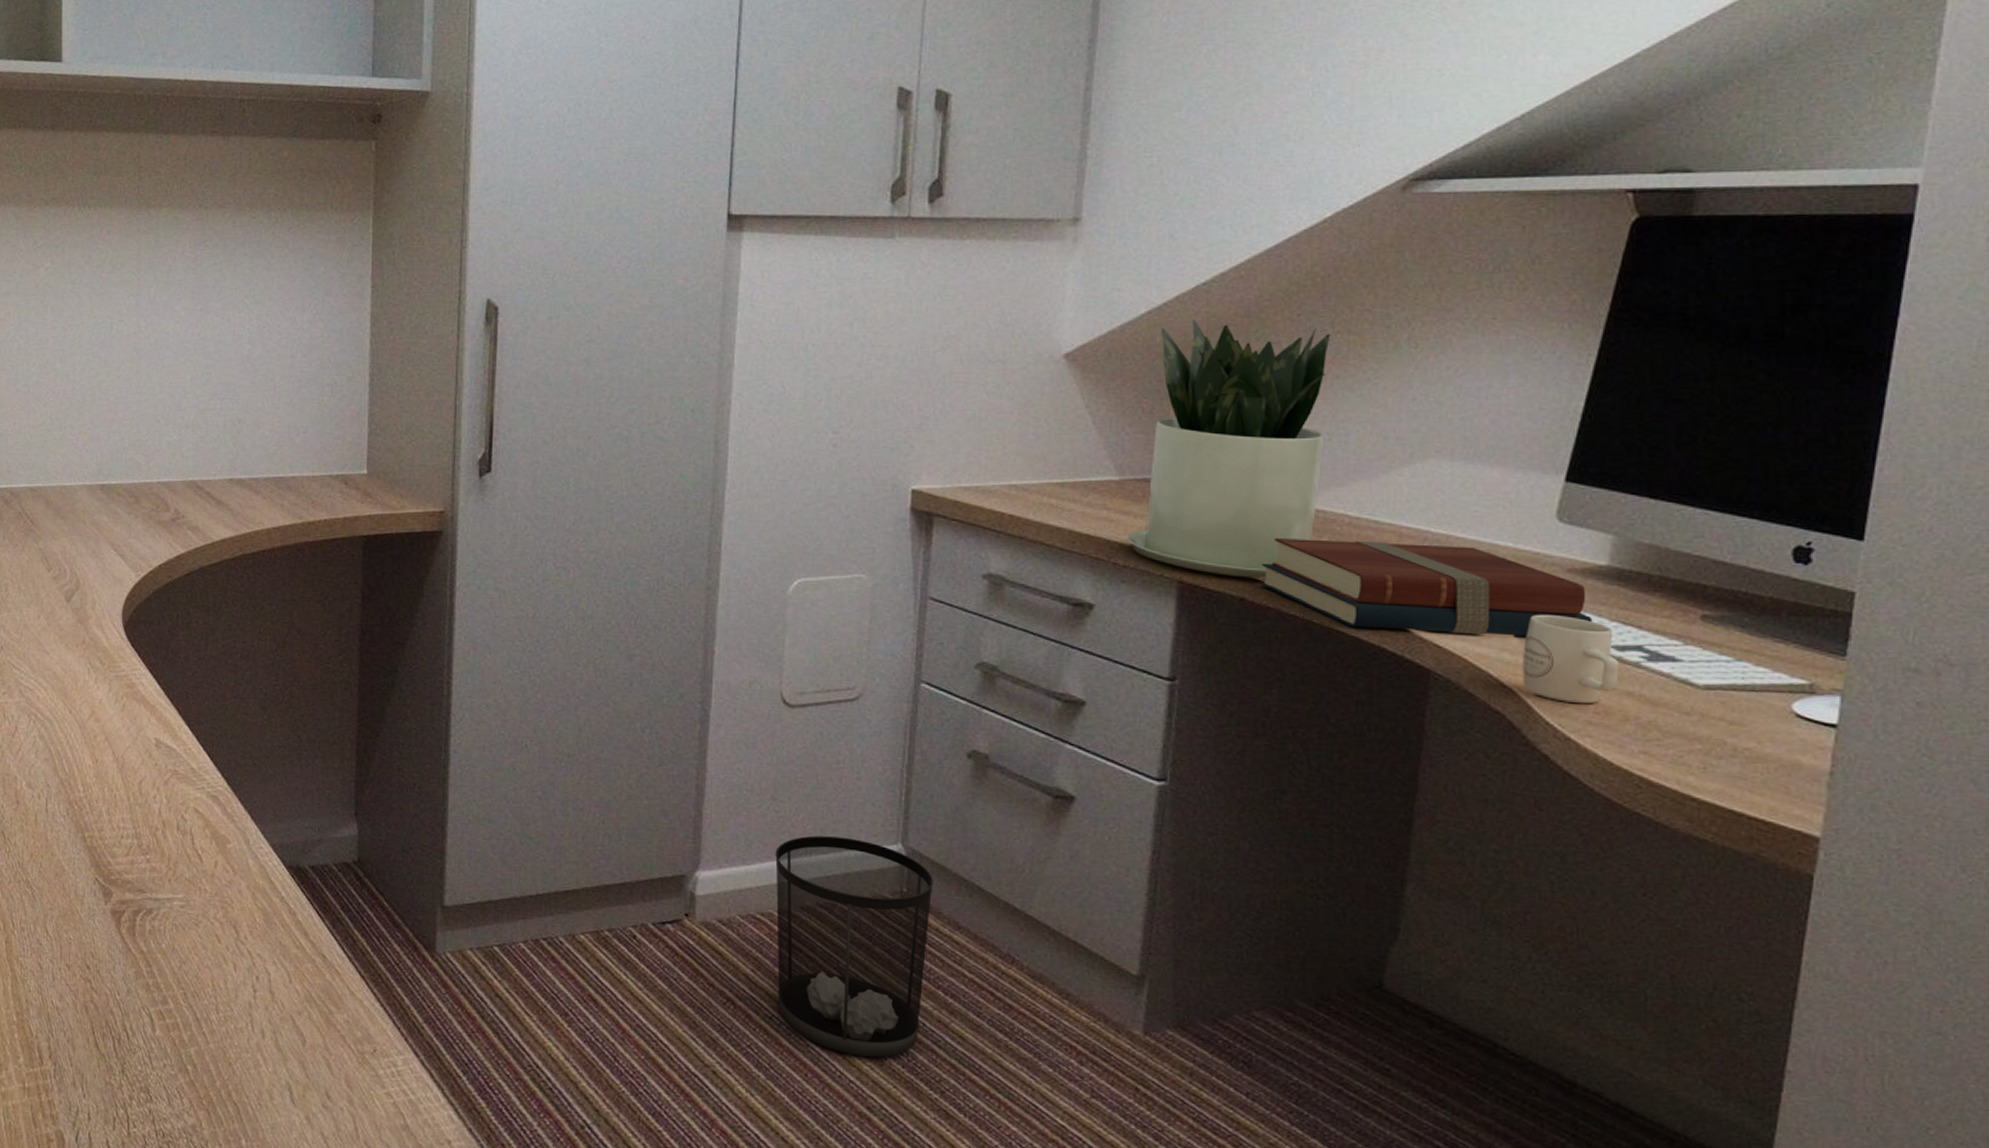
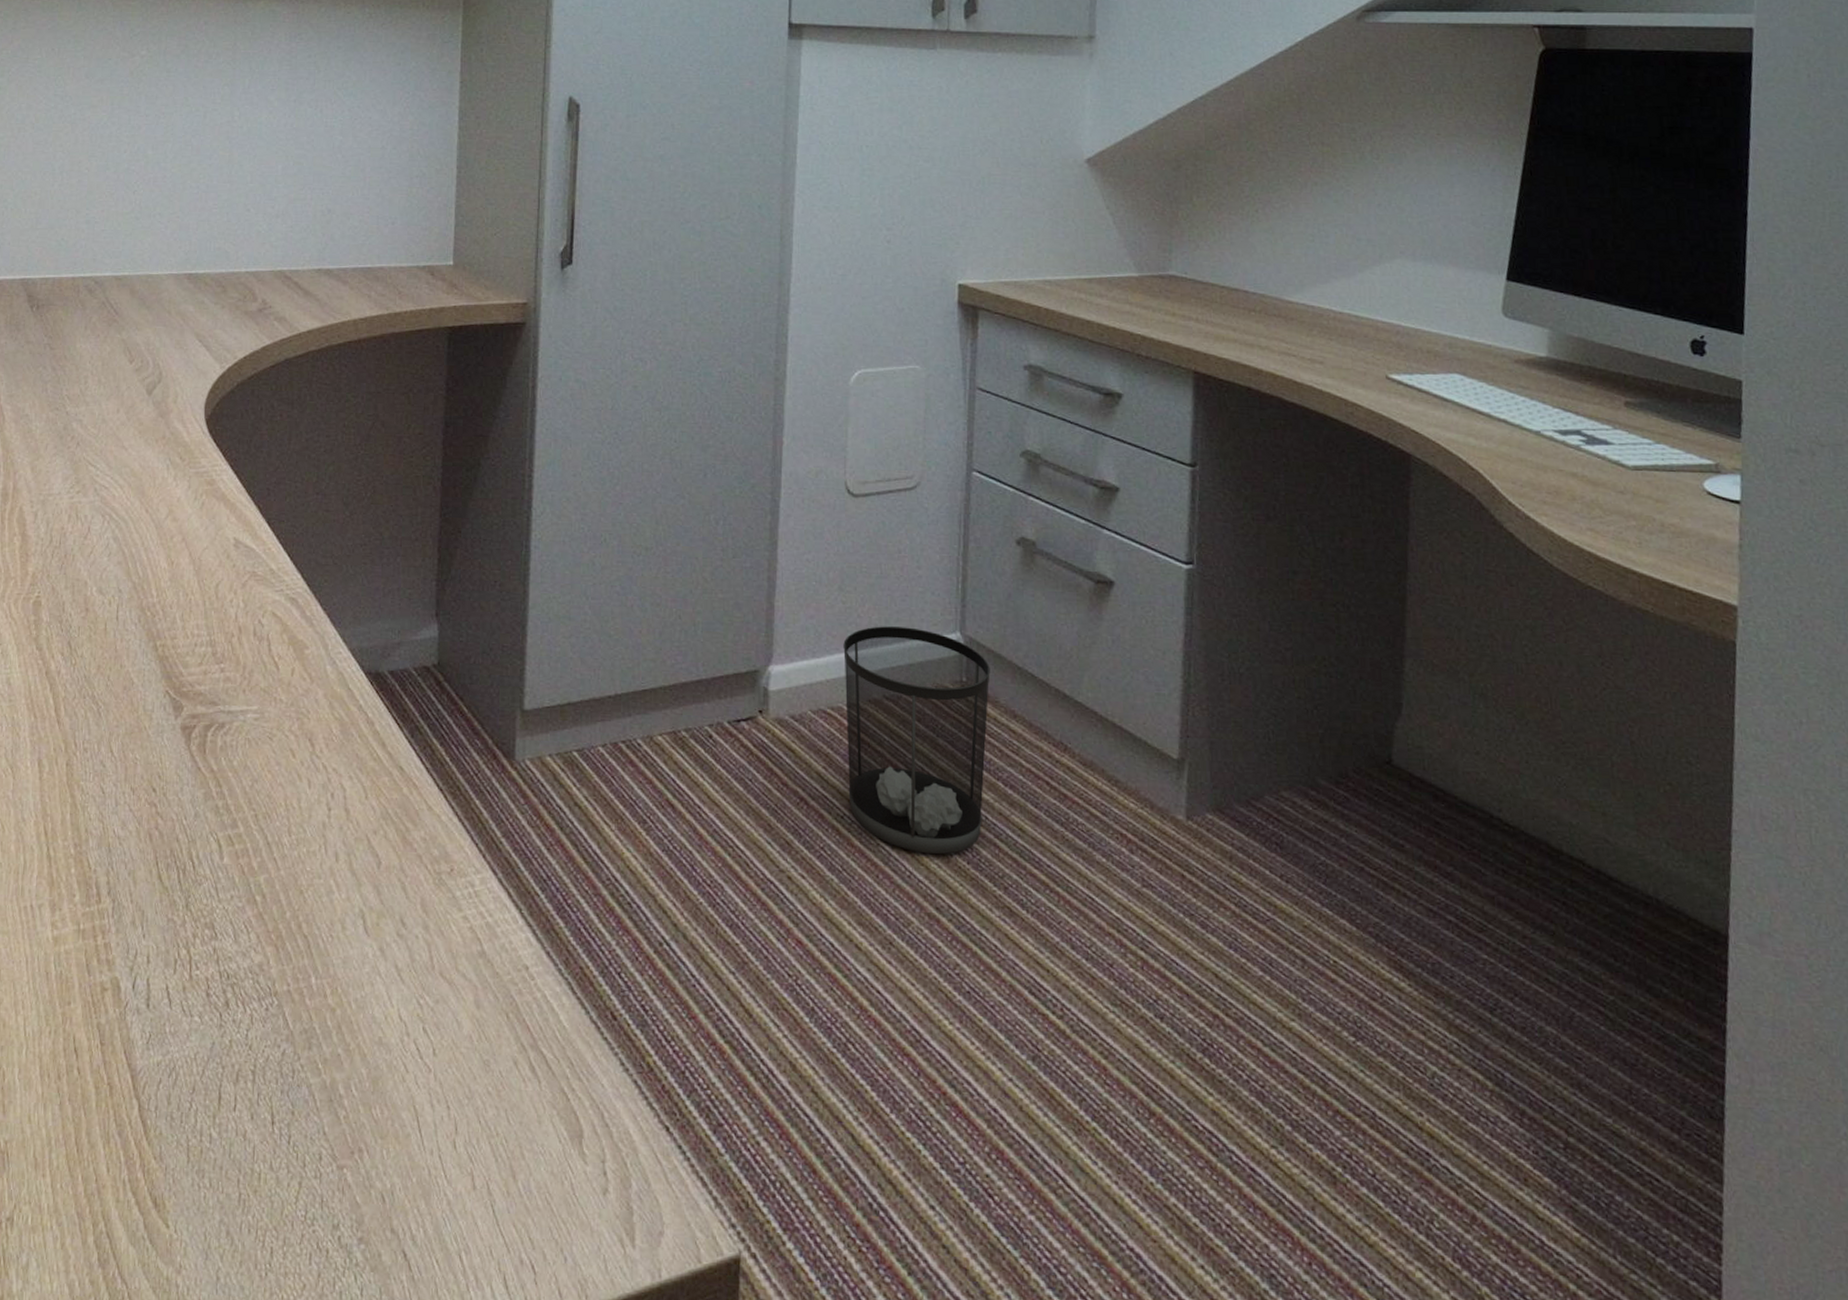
planter: present [1126,319,1331,578] -> none [1147,129,1309,369]
books: present [1260,538,1593,636] -> none [1263,331,1539,422]
mug: present [1521,614,1619,705] -> none [1484,401,1564,485]

